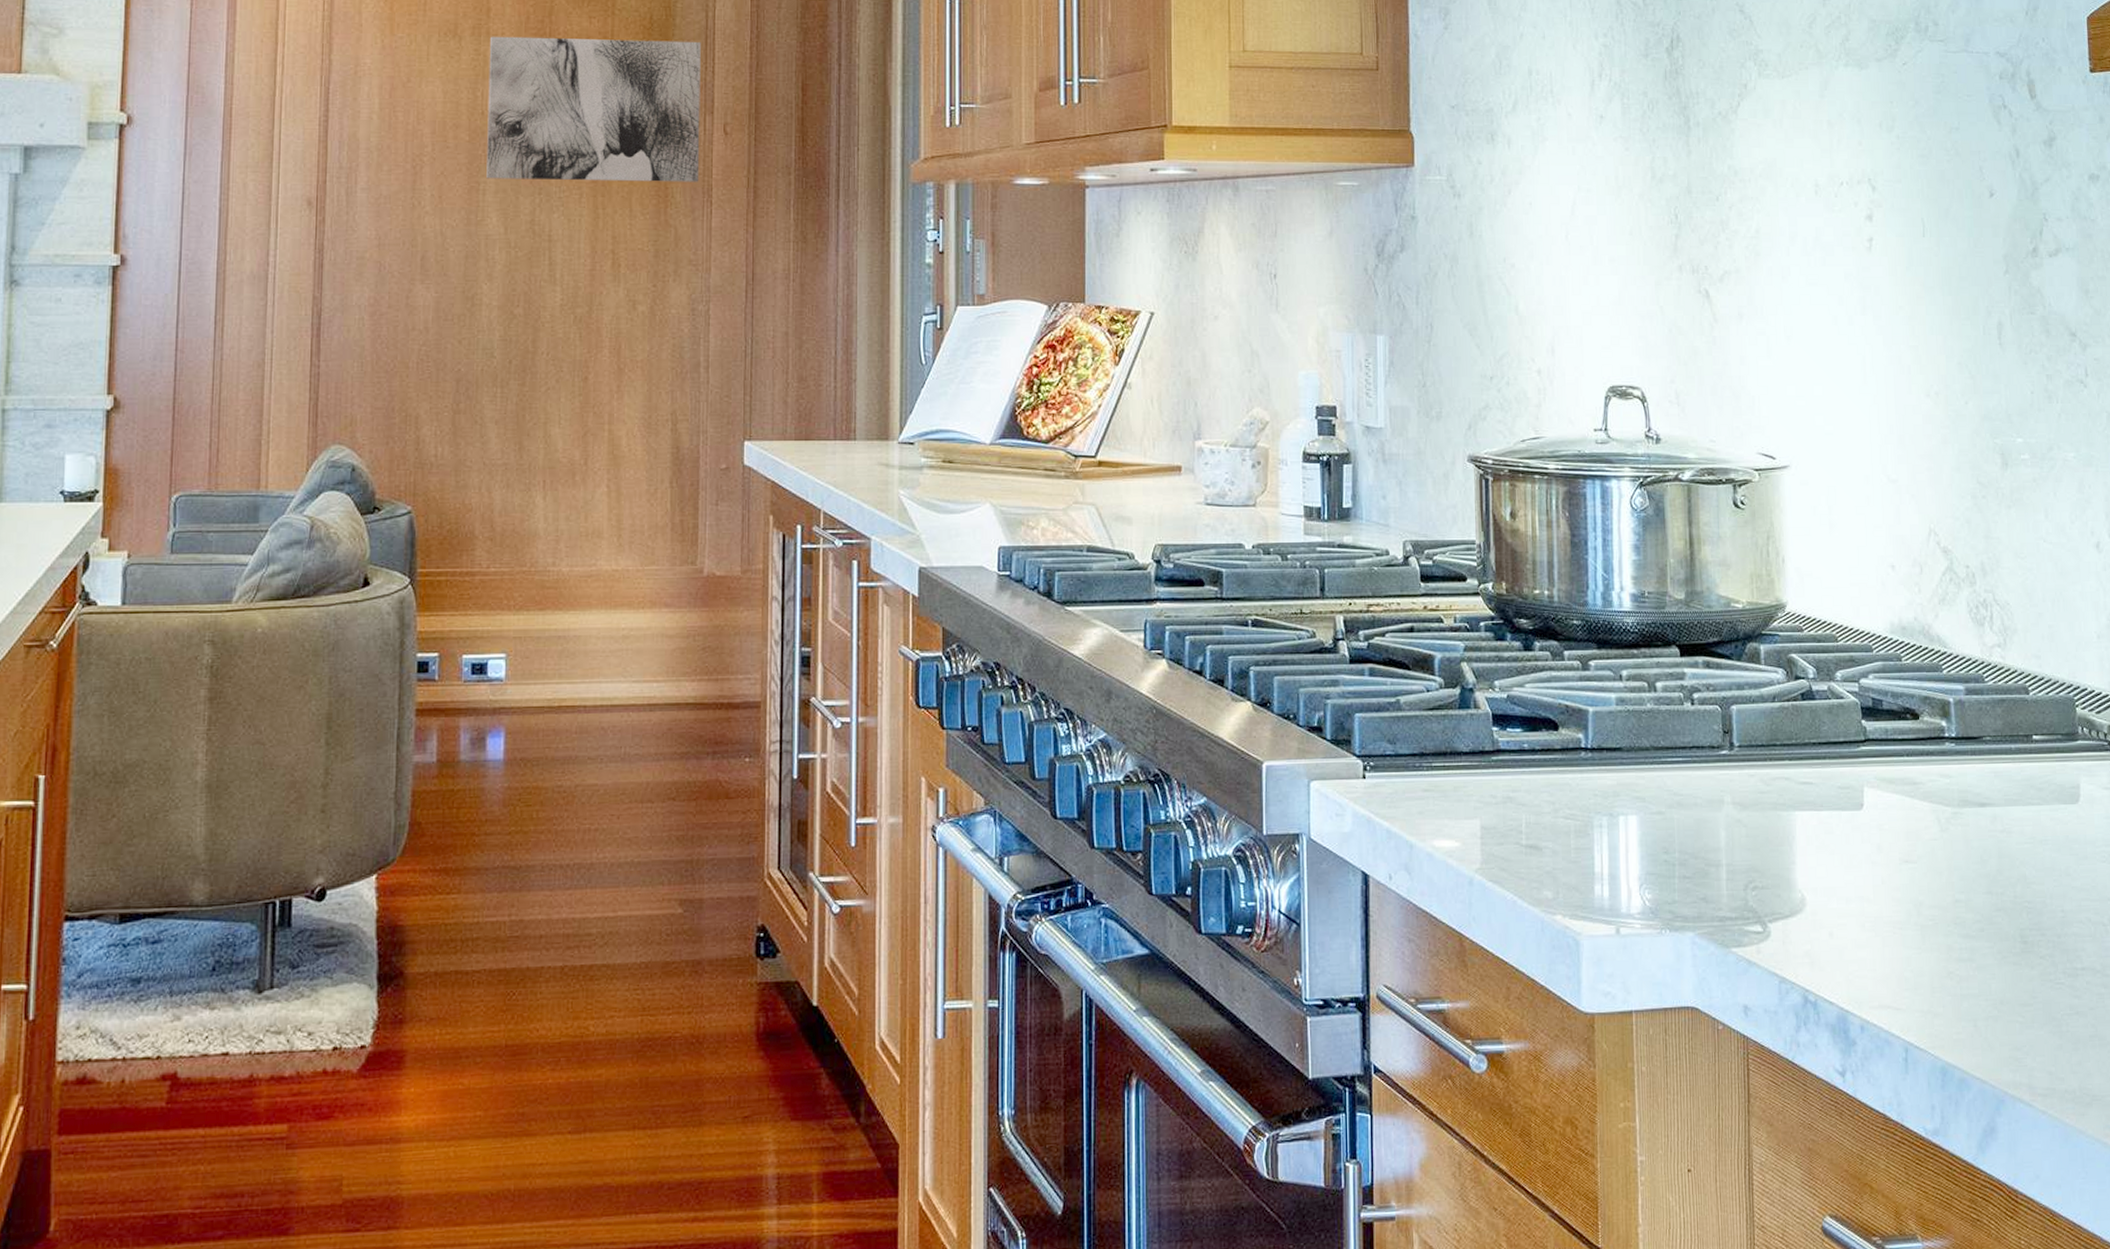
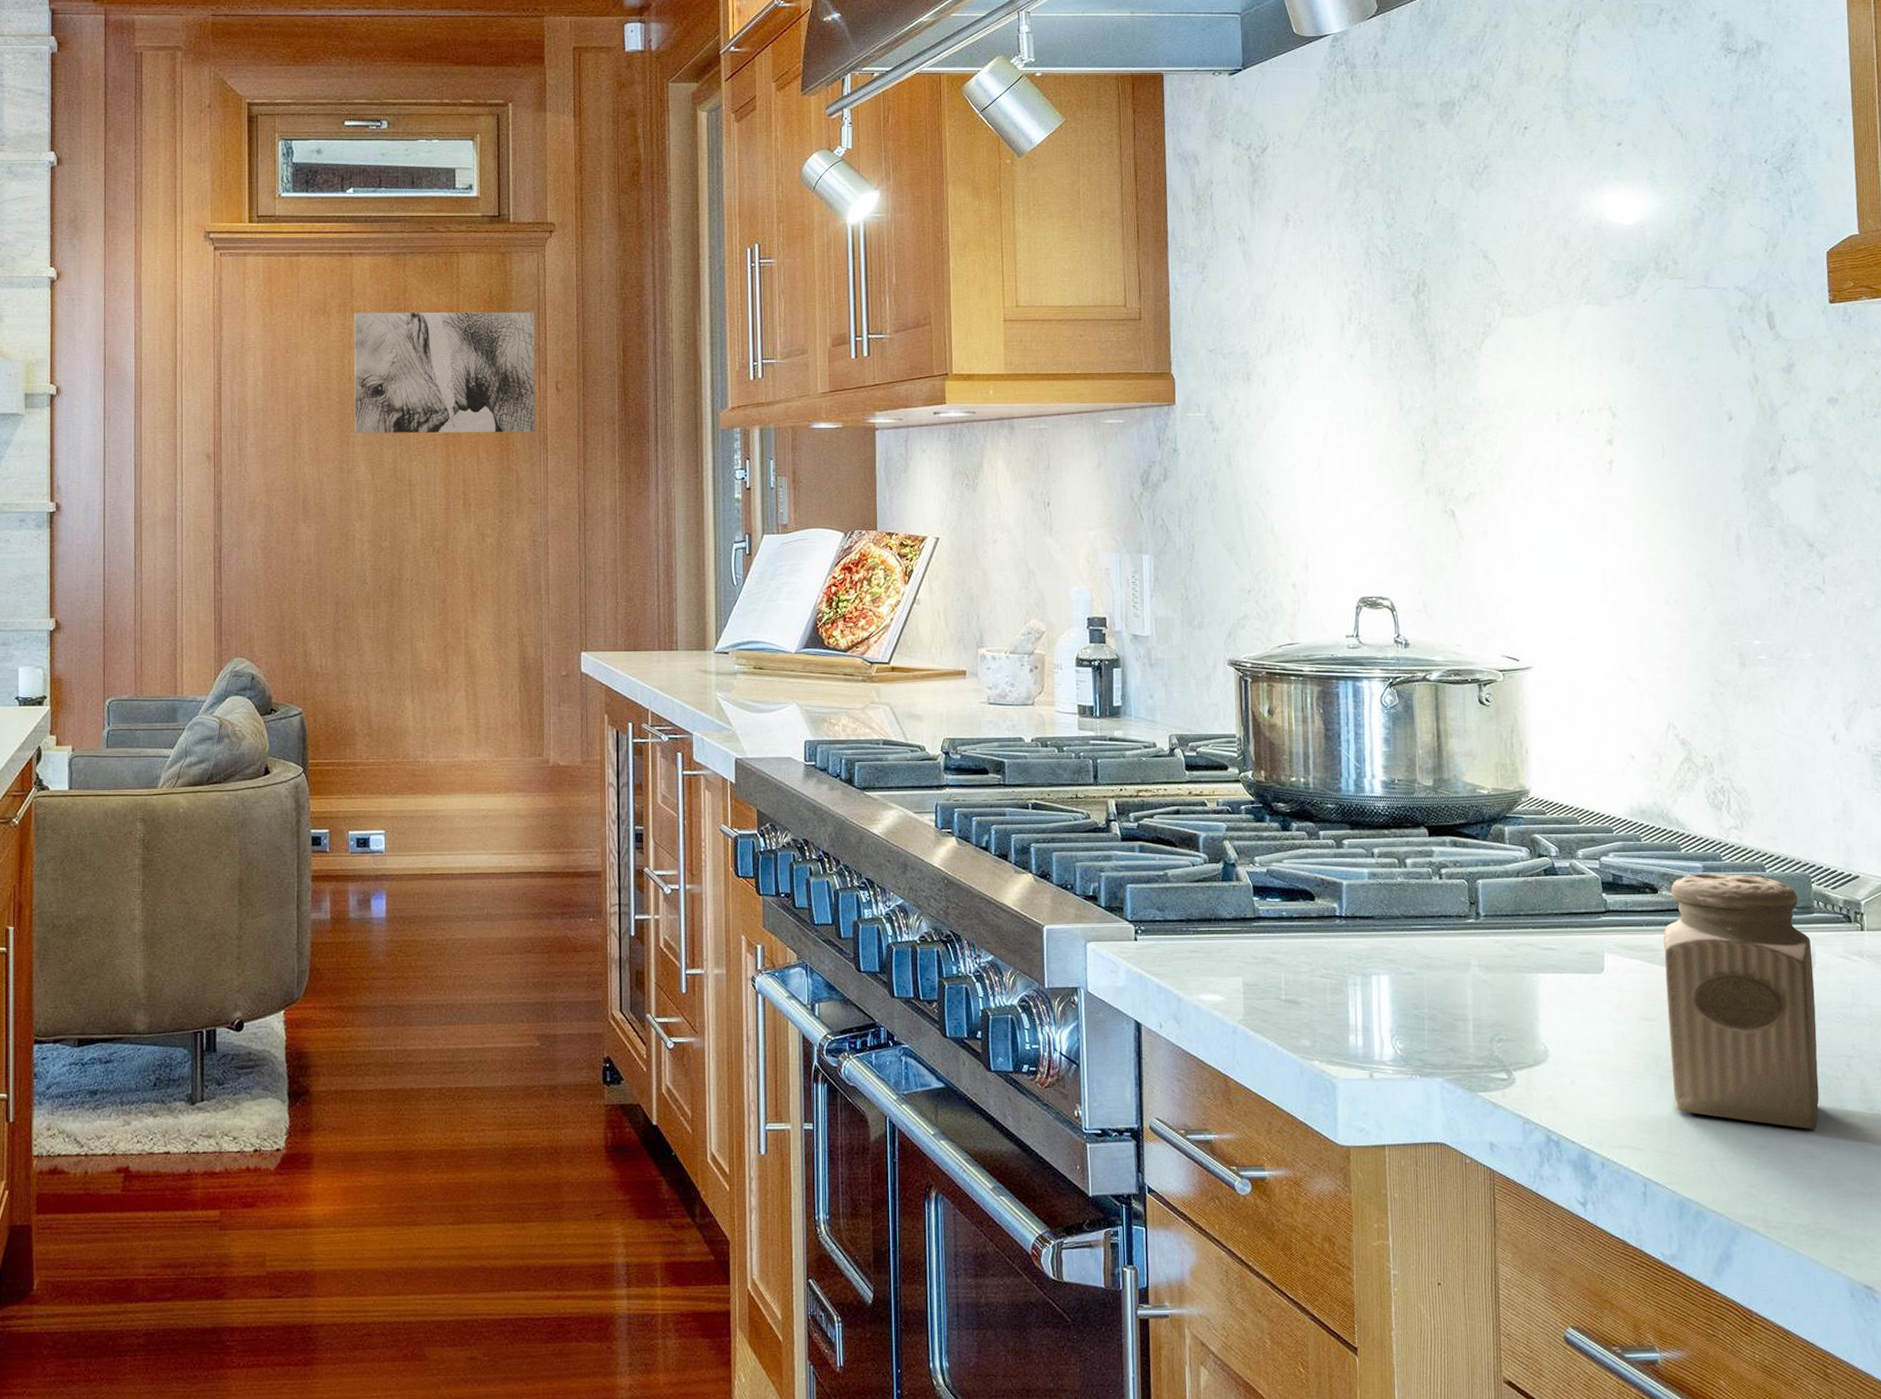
salt shaker: none [1925,697,2085,982] -> present [1663,873,1819,1129]

